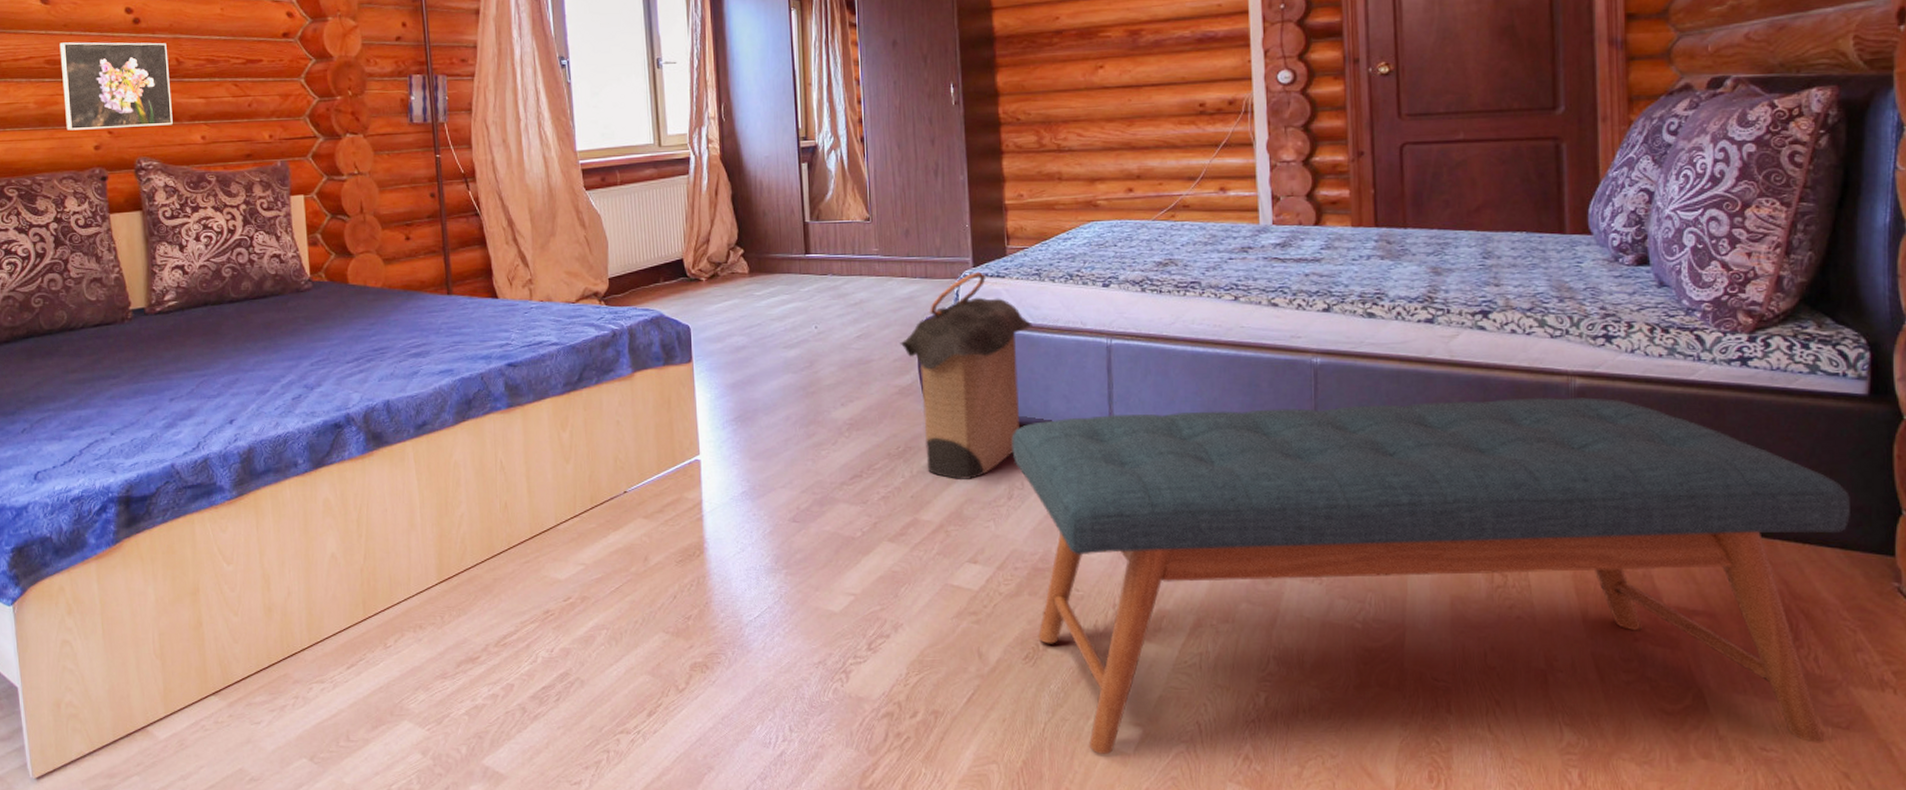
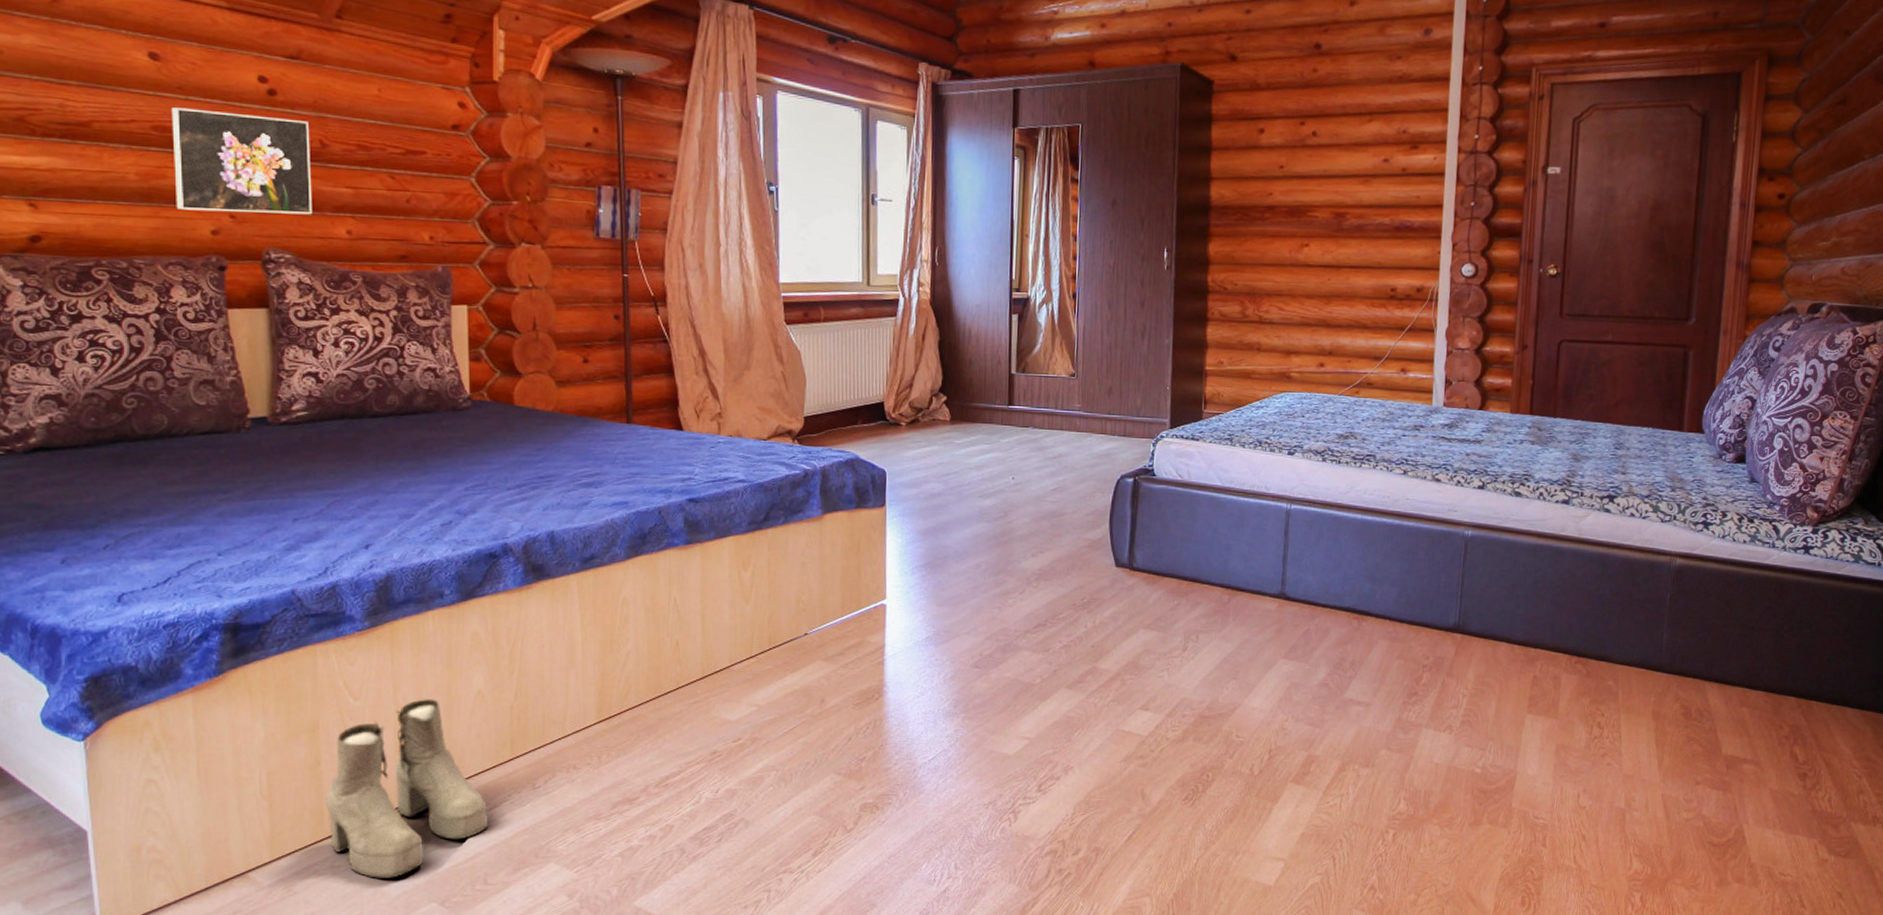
boots: none [208,563,348,734] -> present [326,699,489,878]
laundry hamper: present [900,272,1033,479] -> none [1093,433,1221,631]
bench: present [1011,397,1852,755] -> none [1190,573,1871,887]

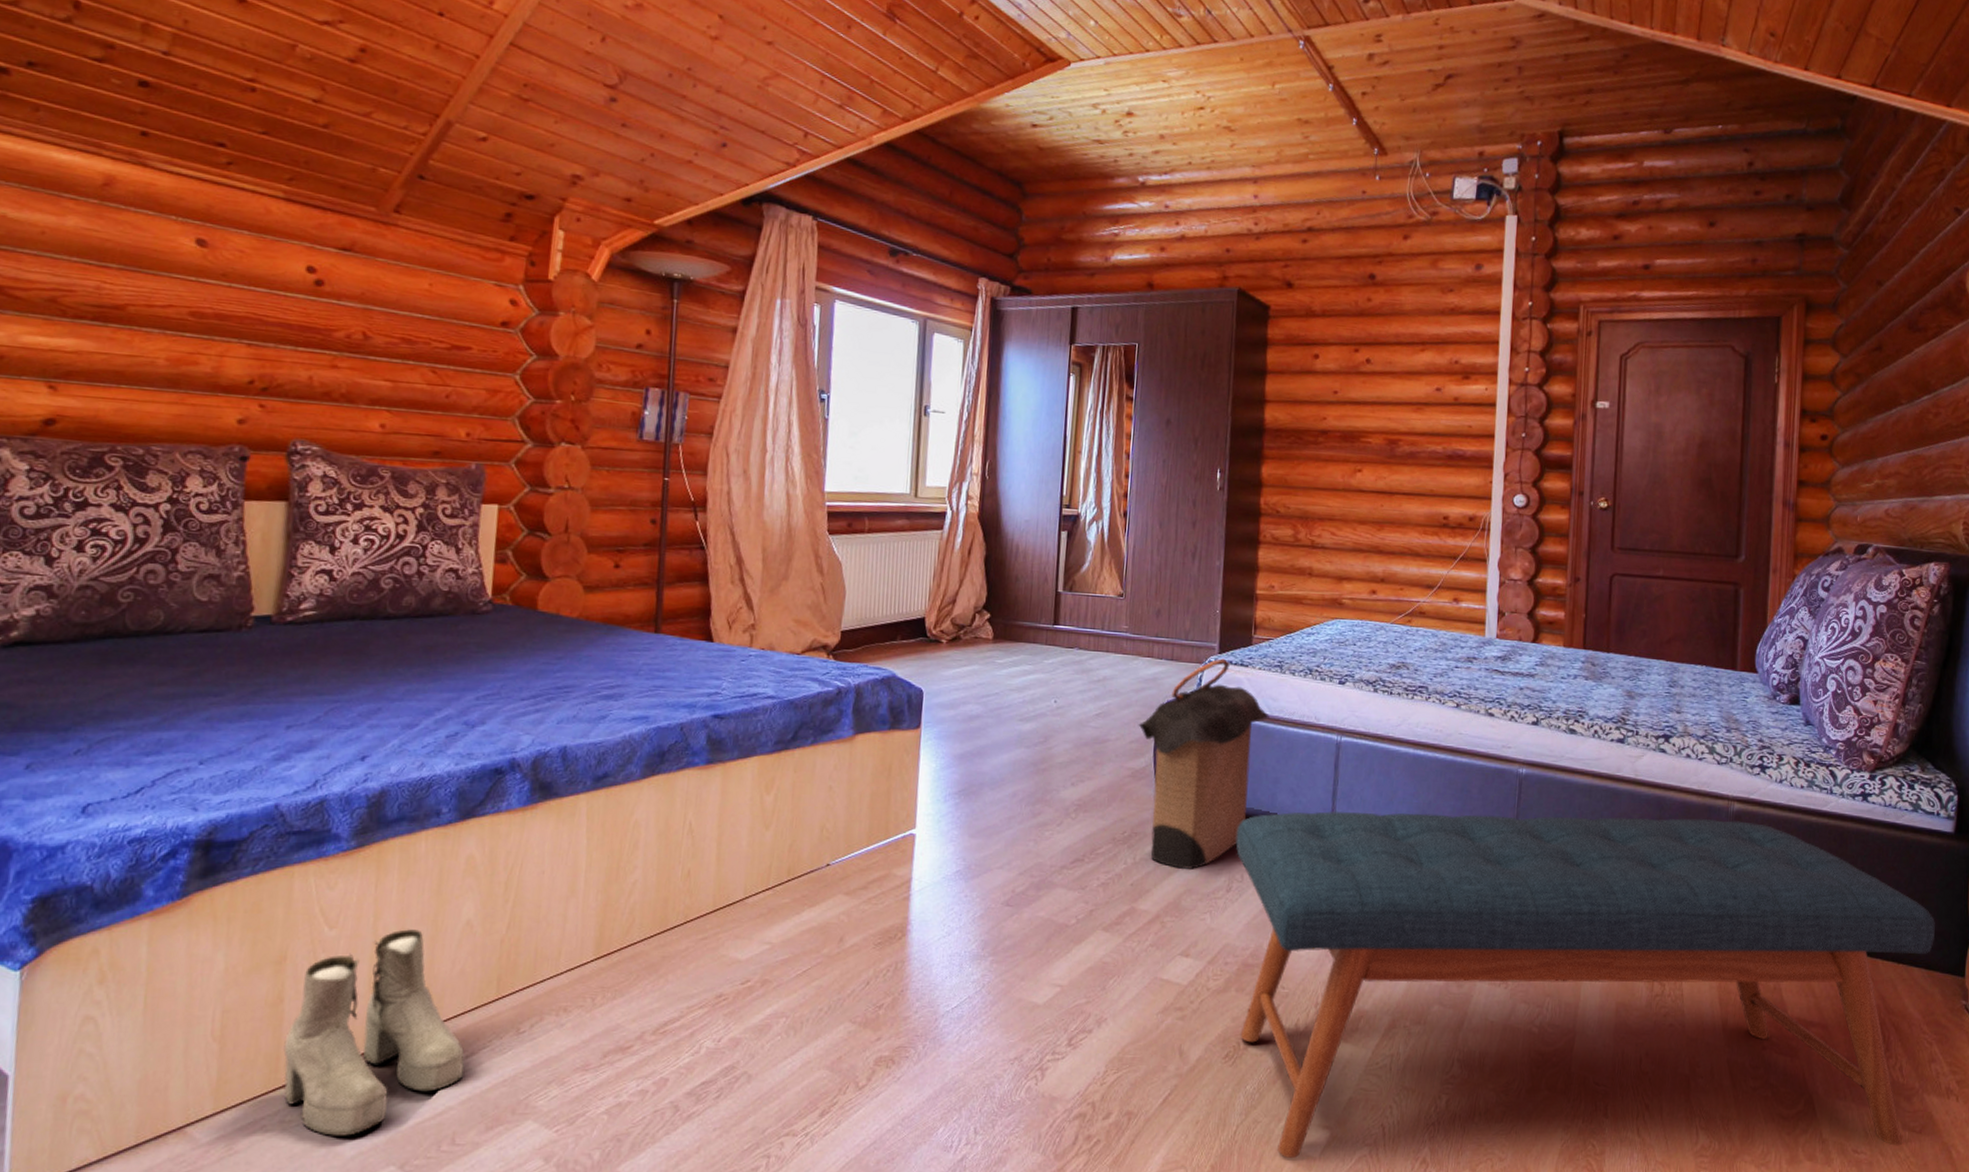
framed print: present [171,107,312,215] -> none [203,294,353,407]
laundry hamper: none [1093,433,1221,631] -> present [1138,658,1269,869]
bench: none [1190,573,1871,887] -> present [1236,810,1936,1159]

